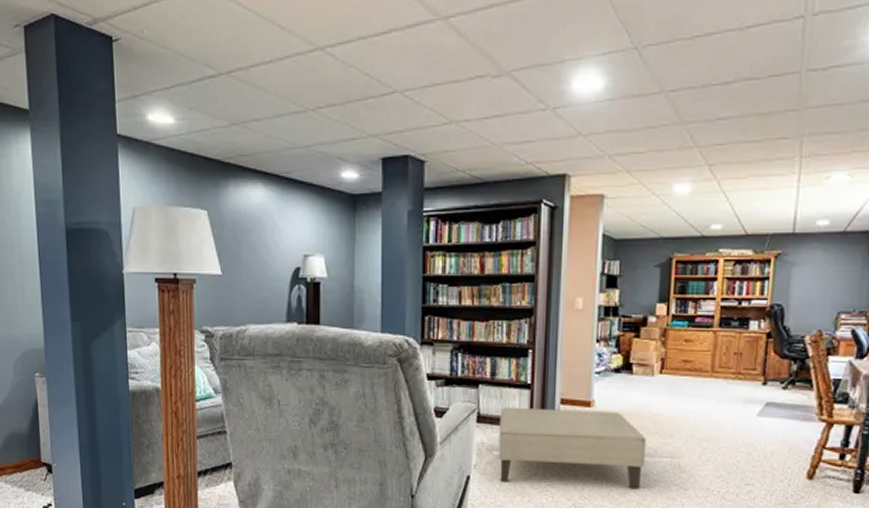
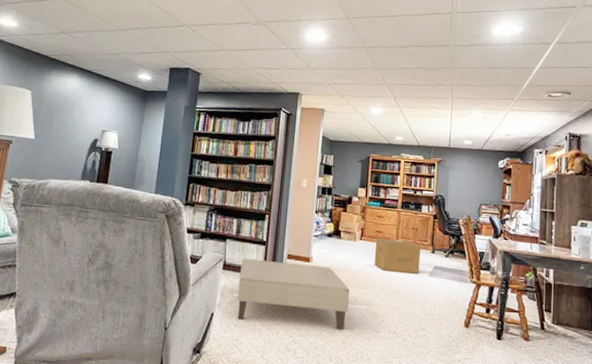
box: none [679,369,747,415] -> present [374,237,421,275]

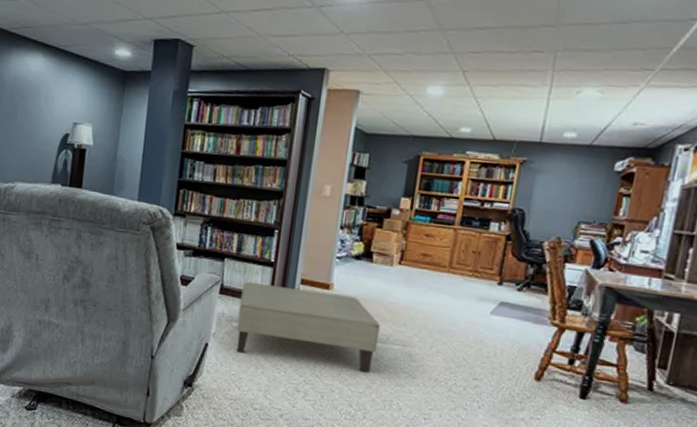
box: present [374,237,421,275] -> none [415,262,484,312]

